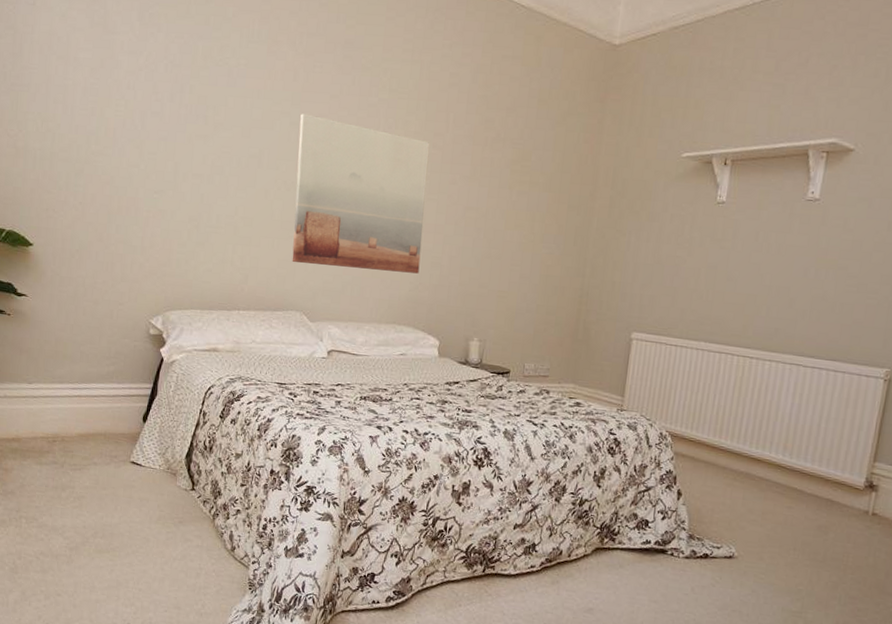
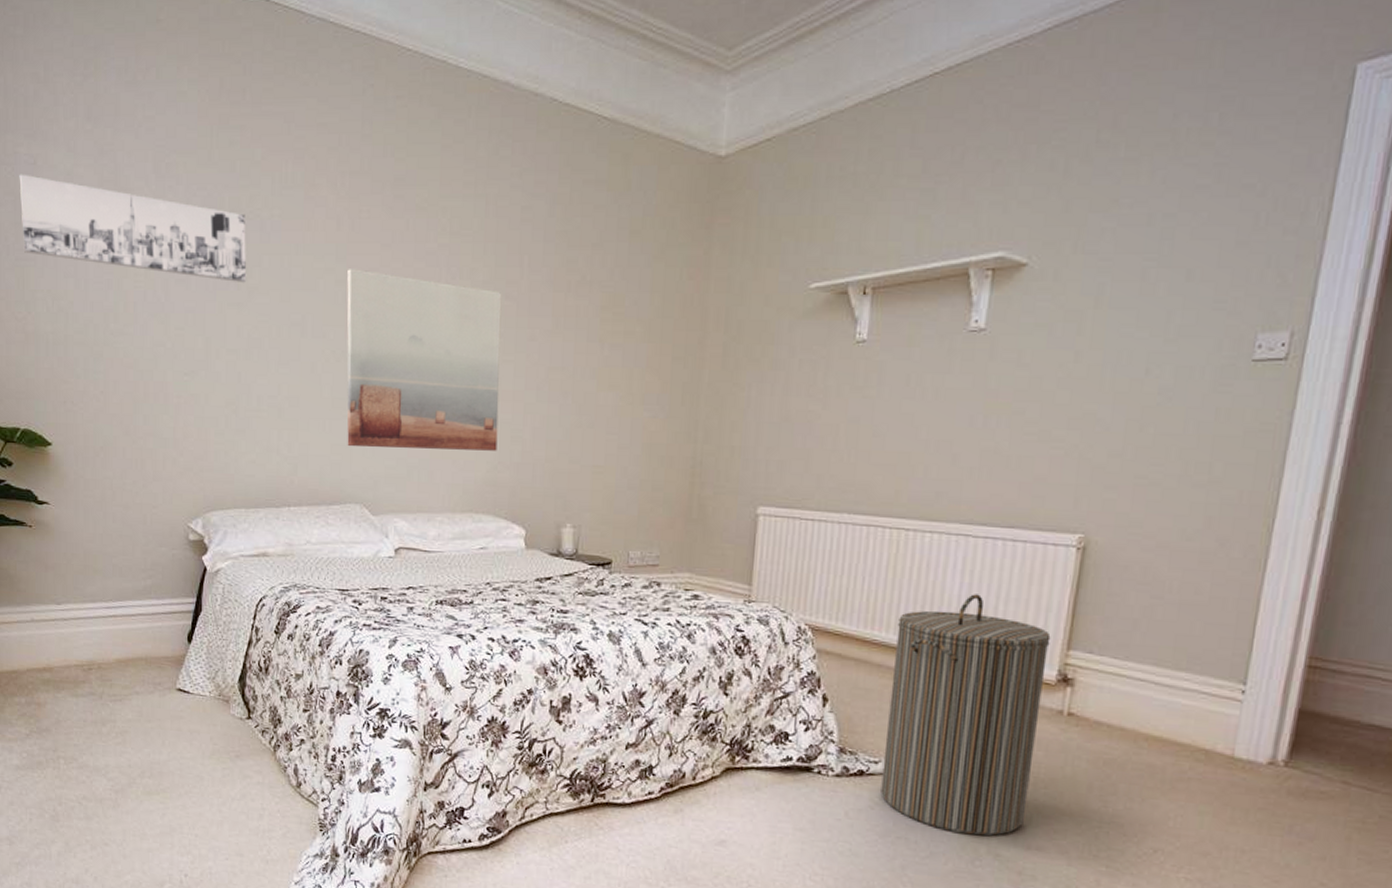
wall art: none [19,12,216,119] -> present [19,174,247,283]
laundry hamper: none [721,413,861,612] -> present [881,594,1051,836]

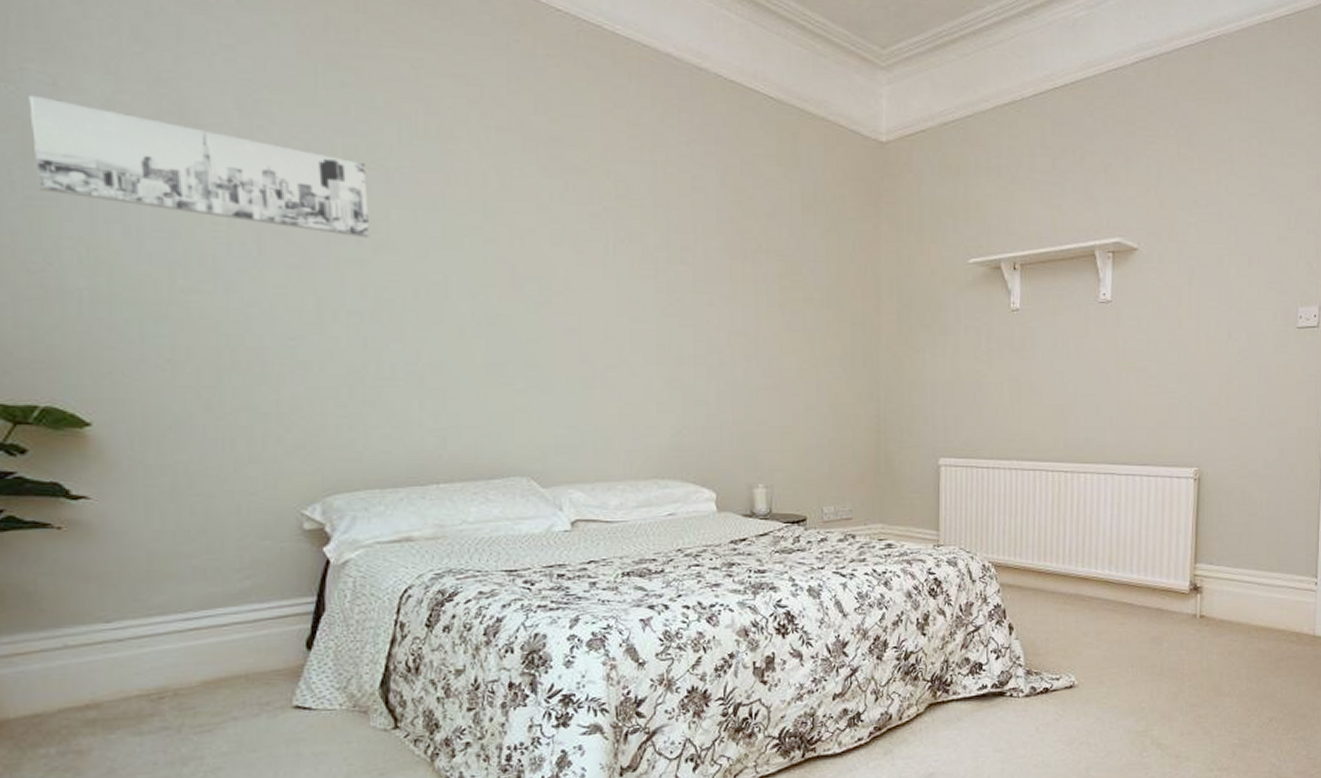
wall art: present [346,269,502,451] -> none [498,228,681,416]
laundry hamper: present [881,594,1051,836] -> none [1063,523,1182,731]

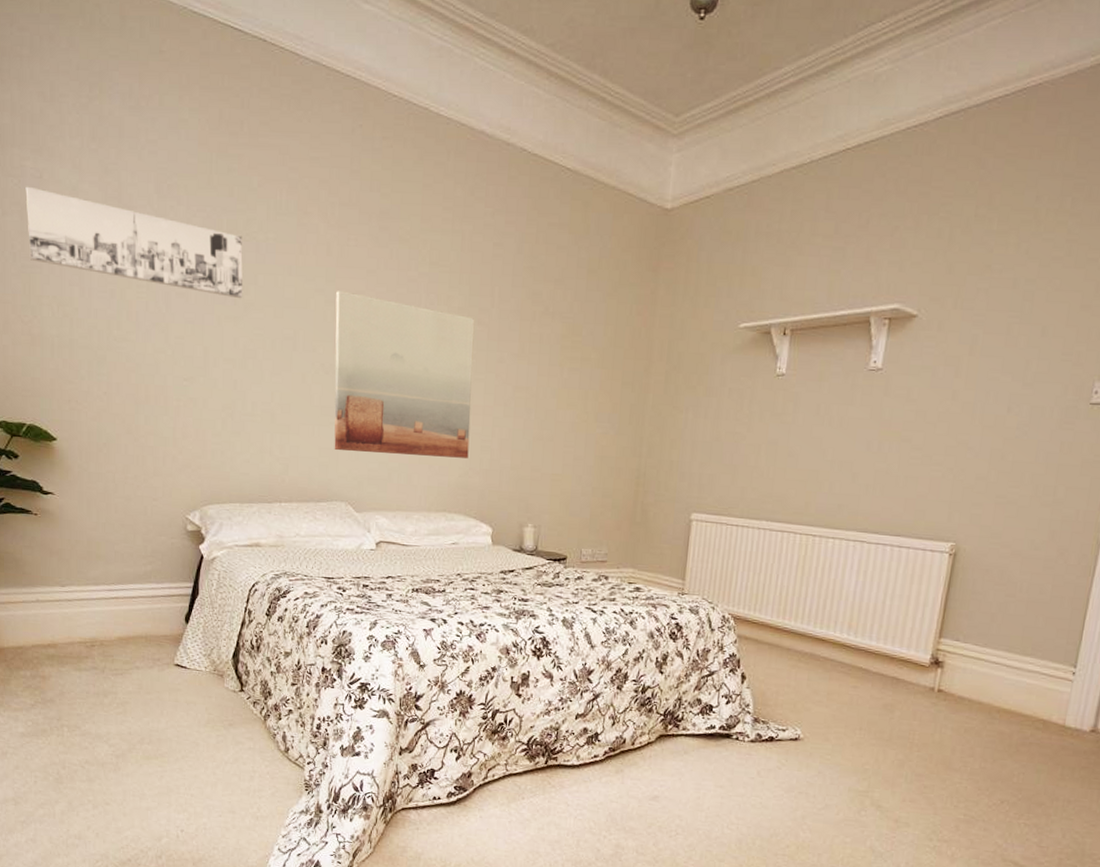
wall art: none [498,228,681,416] -> present [334,291,475,458]

